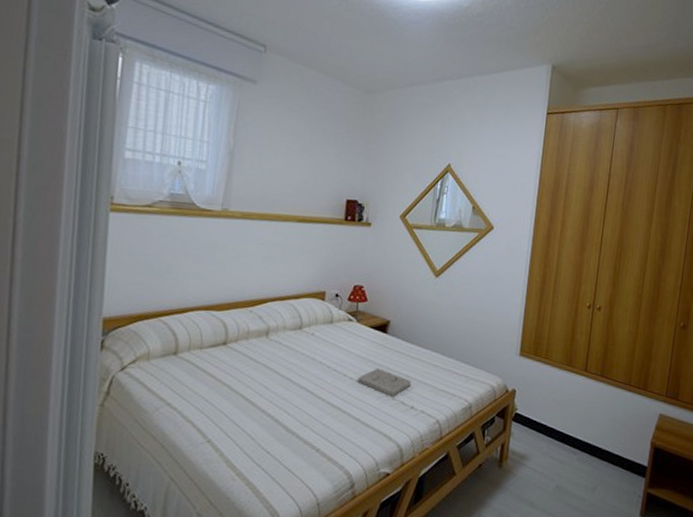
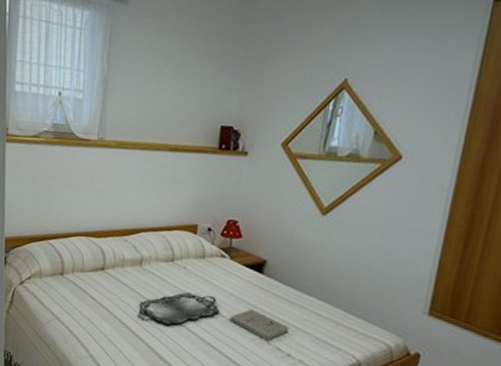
serving tray: none [264,359,348,395] -> present [138,292,220,325]

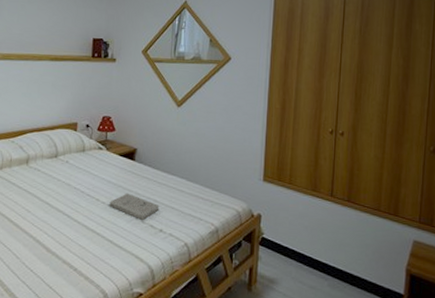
serving tray: present [138,292,220,325] -> none [26,184,100,218]

